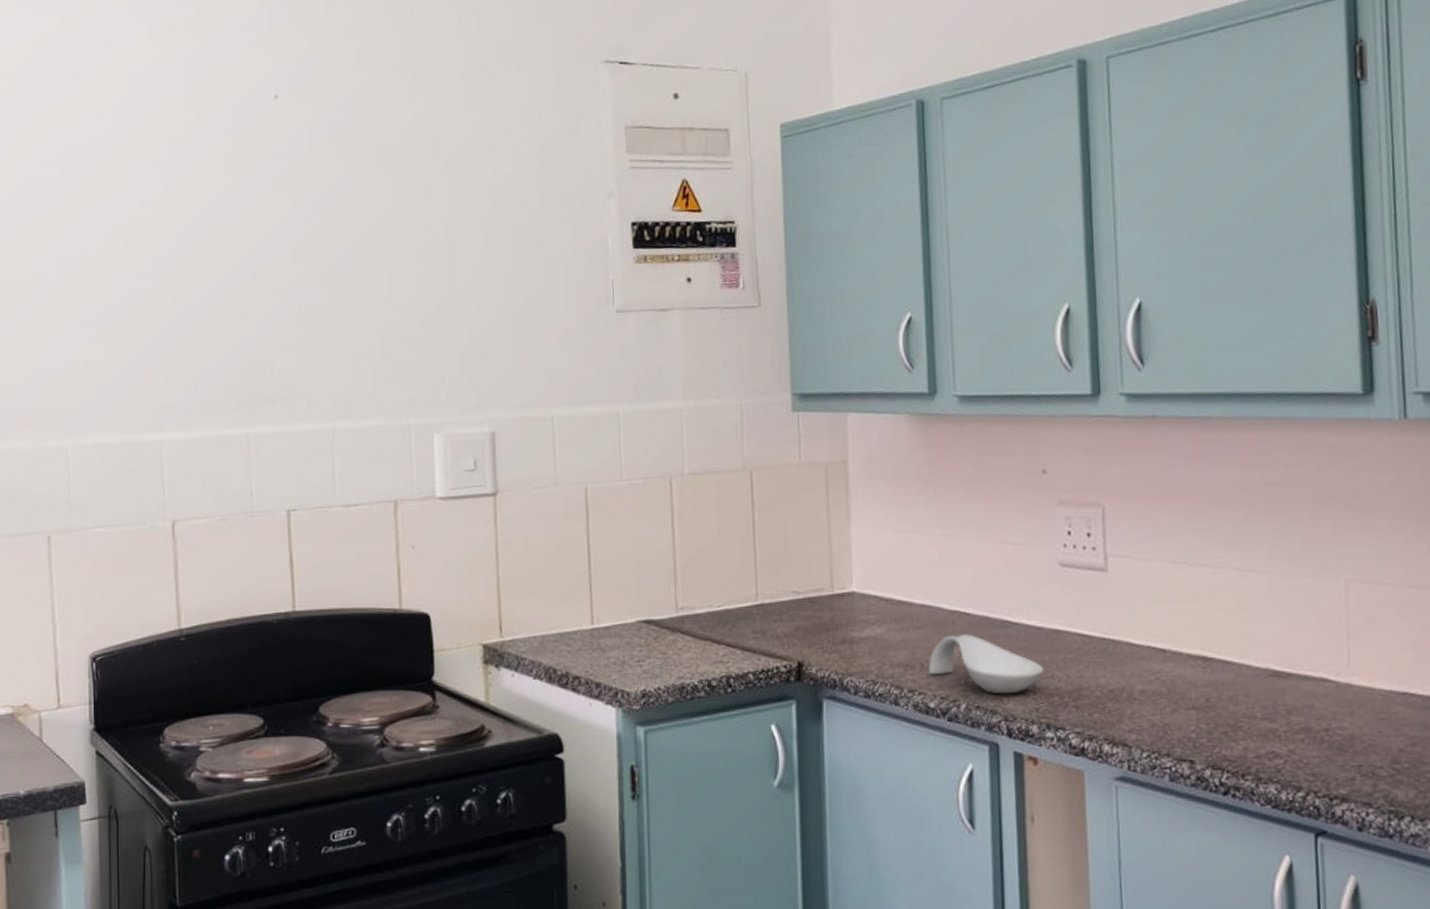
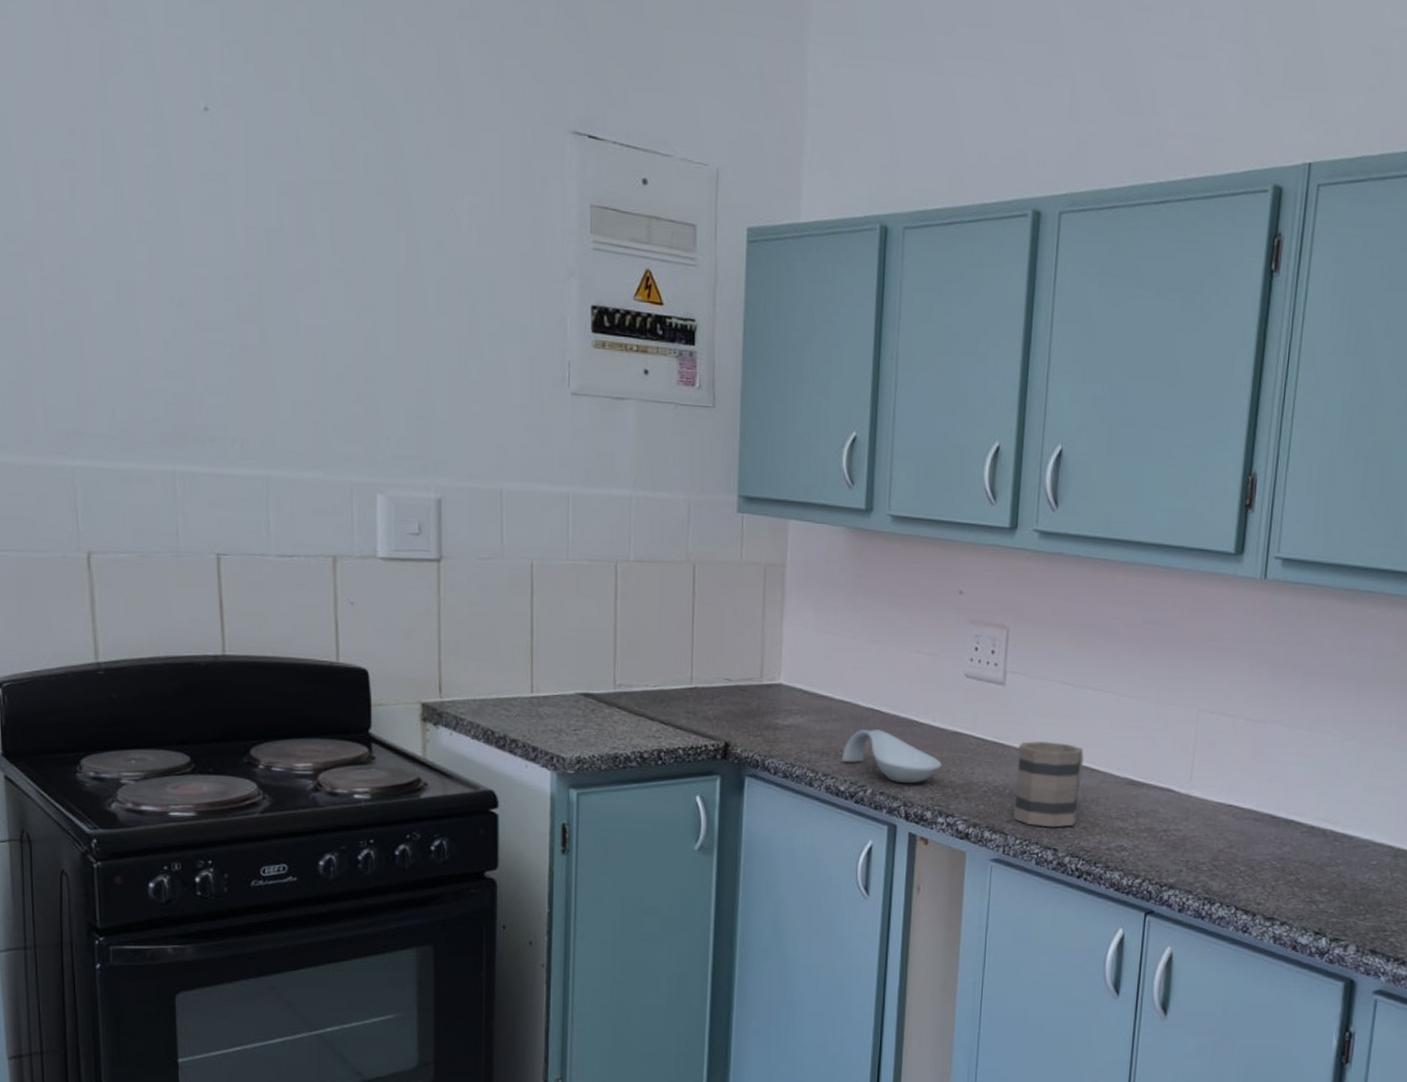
mug: none [1132,633,1214,735] -> present [1012,741,1084,828]

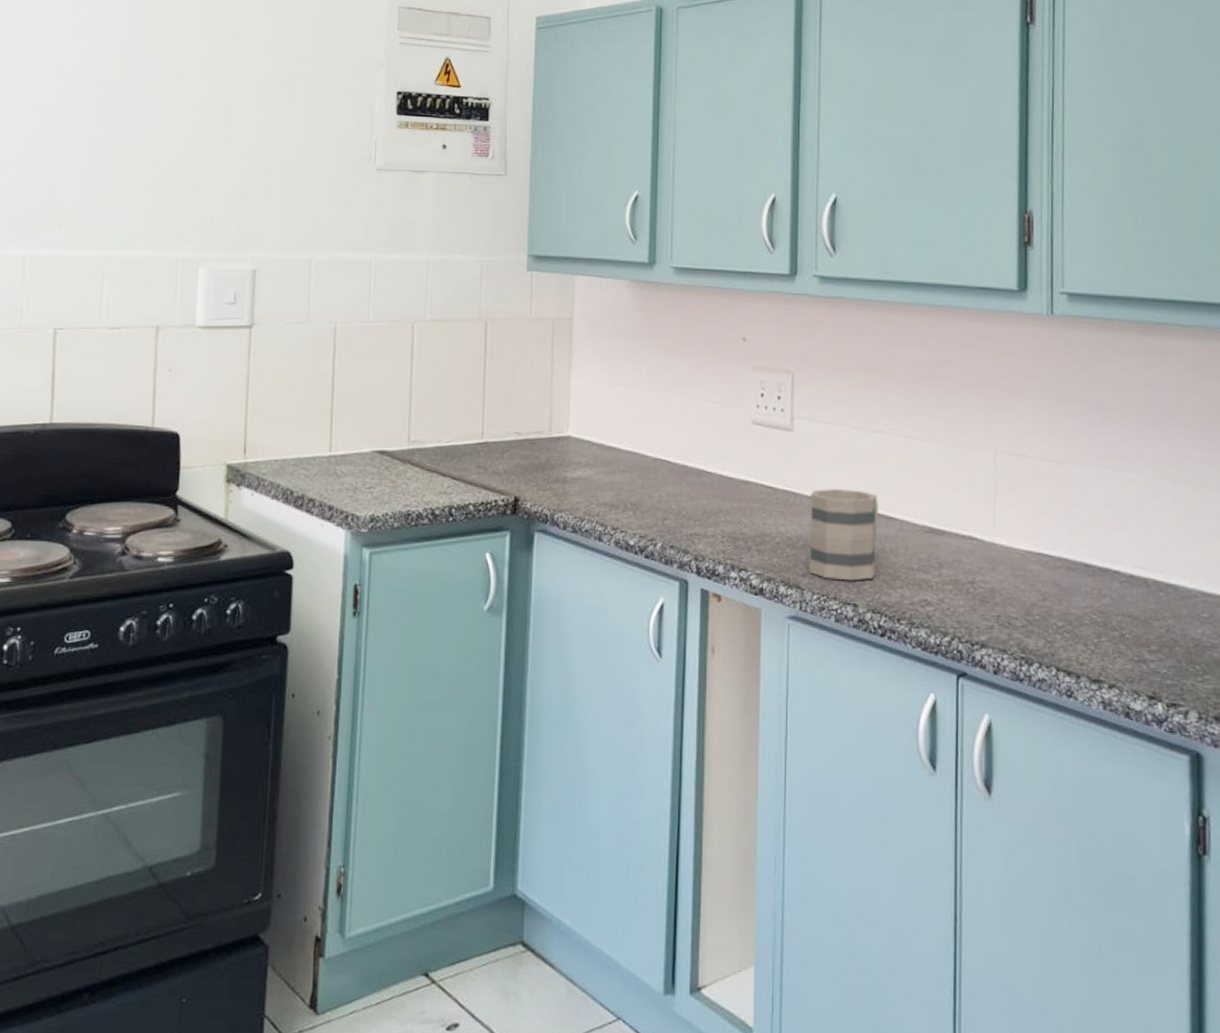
spoon rest: present [841,729,942,784] -> none [630,480,732,536]

